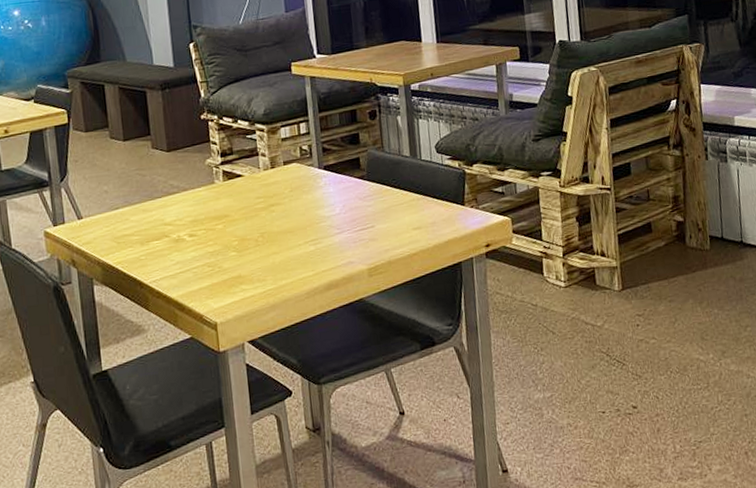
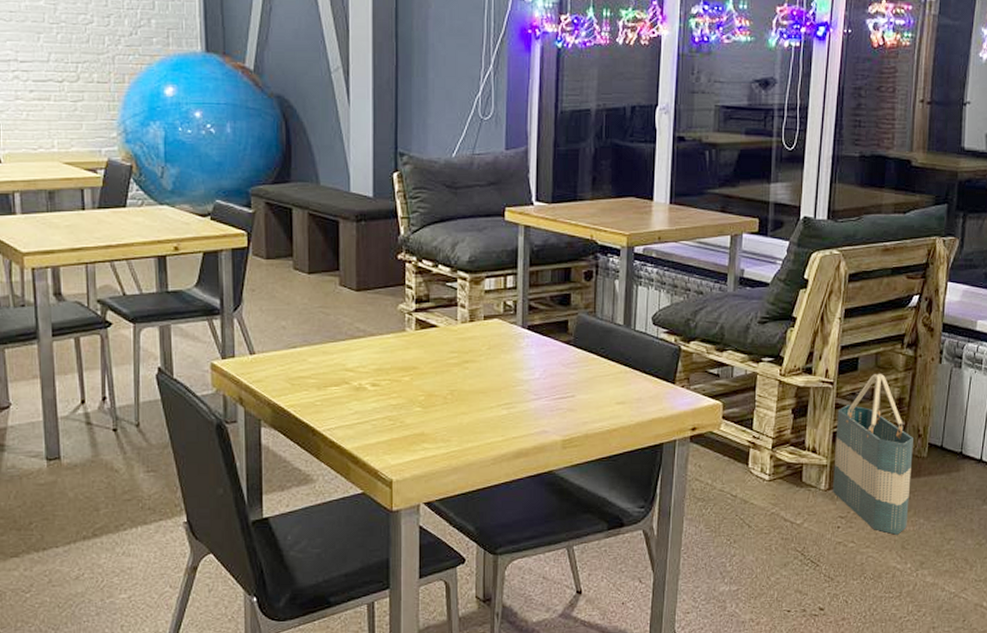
tote bag: none [618,174,703,327] -> present [833,373,913,535]

